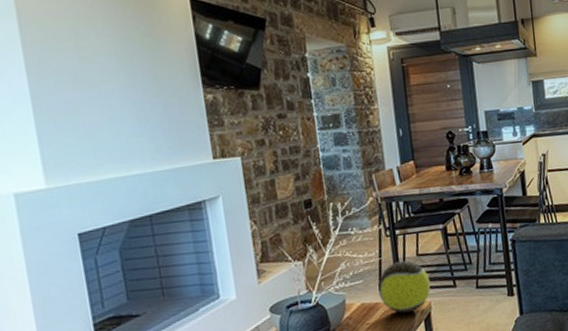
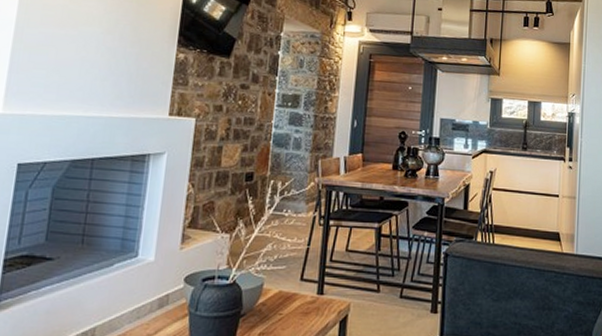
decorative ball: present [378,260,431,314] -> none [299,254,354,310]

